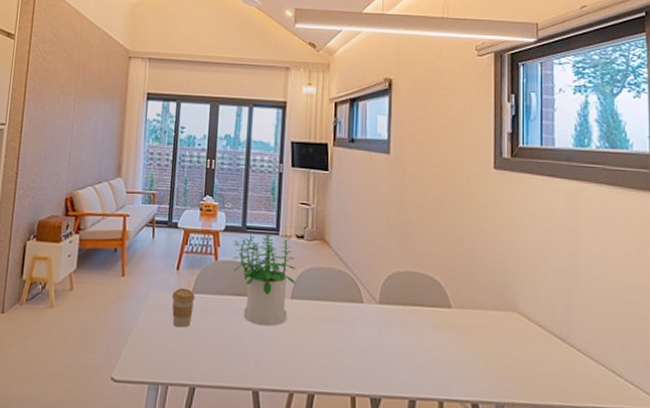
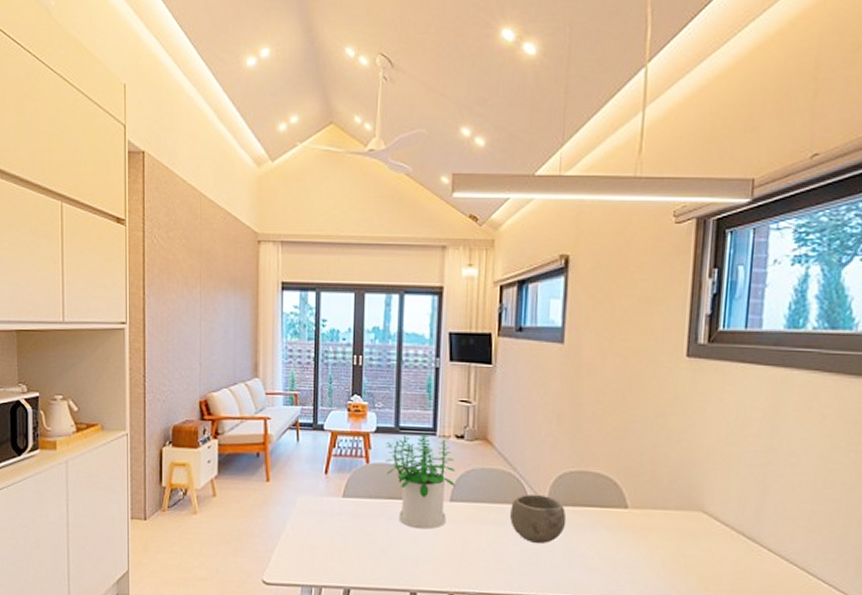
coffee cup: present [172,287,195,328] -> none [321,492,346,532]
bowl: none [346,292,397,342] -> present [510,494,567,543]

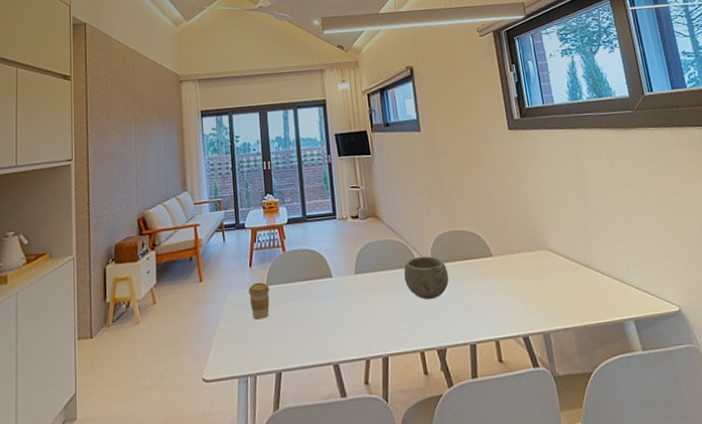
coffee cup: none [321,492,346,532] -> present [248,282,270,320]
potted plant: present [384,434,456,530] -> none [296,219,357,304]

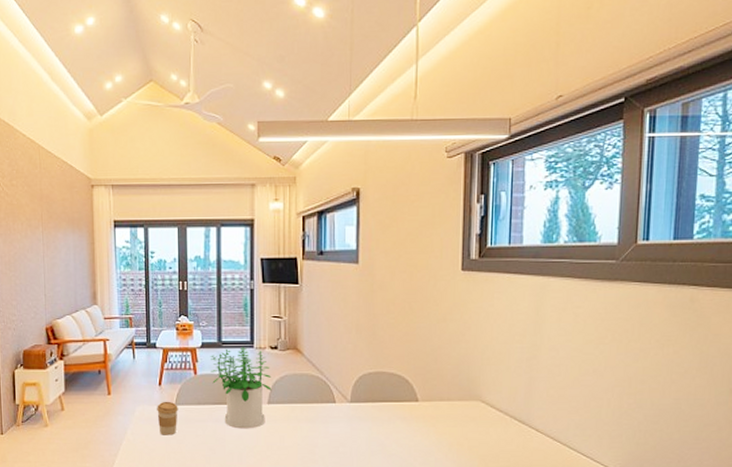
potted plant: none [296,219,357,304] -> present [209,347,272,429]
bowl: present [404,256,449,299] -> none [320,393,367,435]

